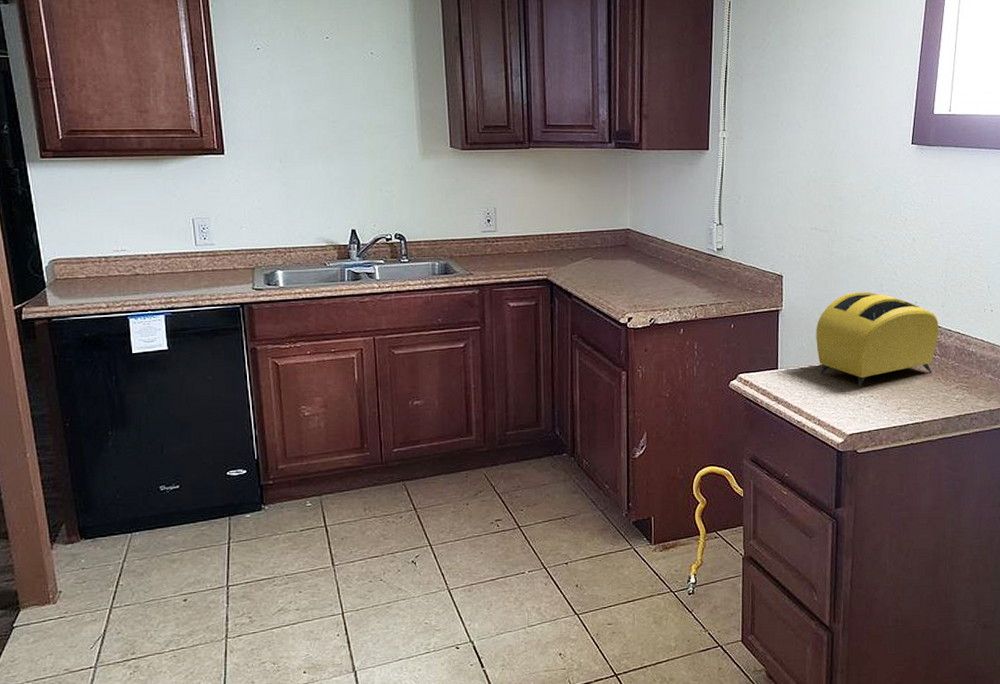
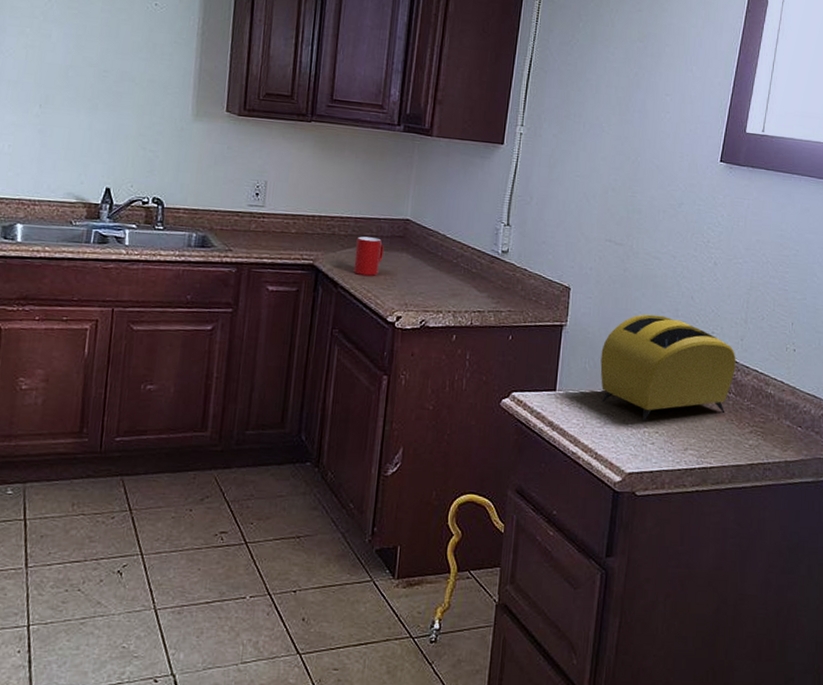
cup: none [584,249,609,284] -> present [353,236,384,276]

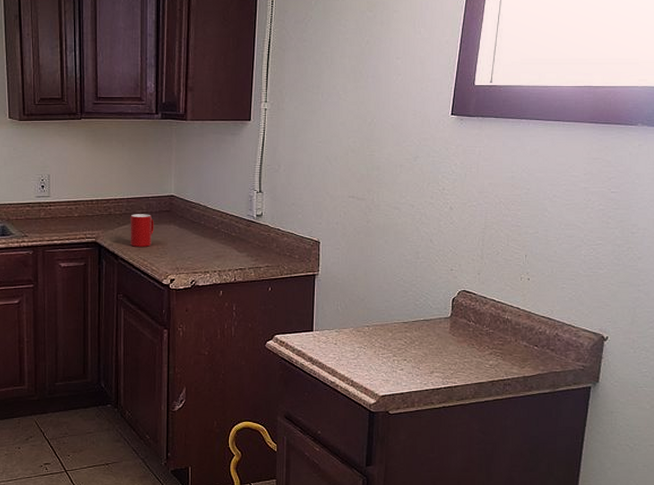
toaster: present [600,314,736,422] -> none [351,259,474,351]

